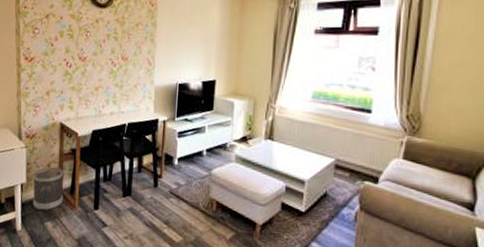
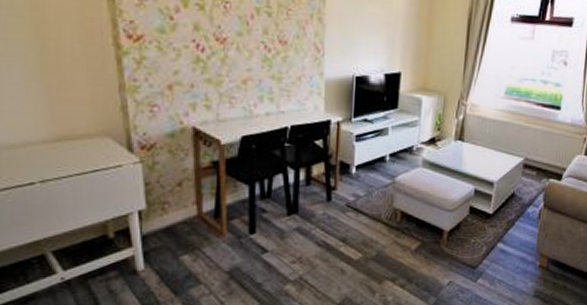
wastebasket: present [33,167,64,211] -> none [156,185,204,241]

